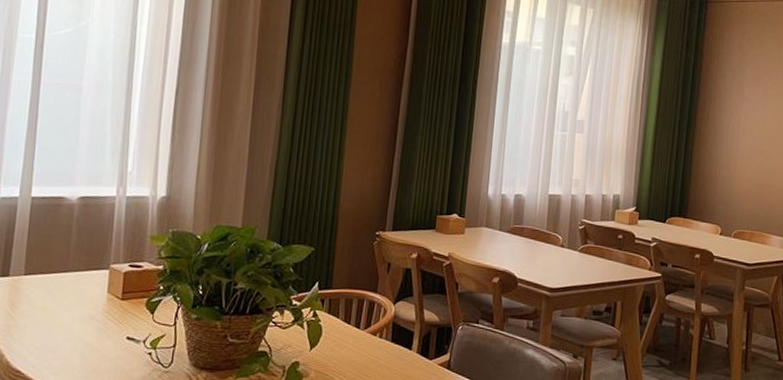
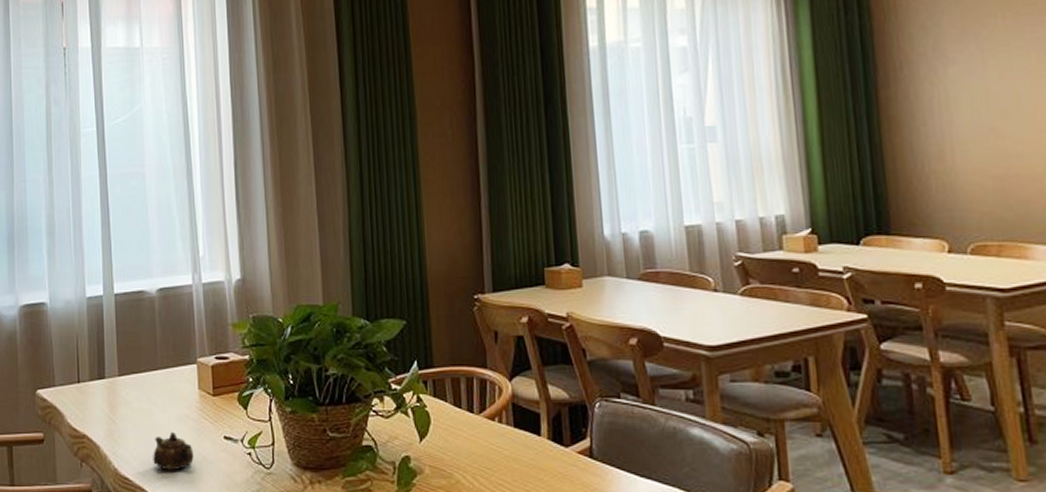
teapot: none [49,329,94,366] -> present [153,431,194,471]

